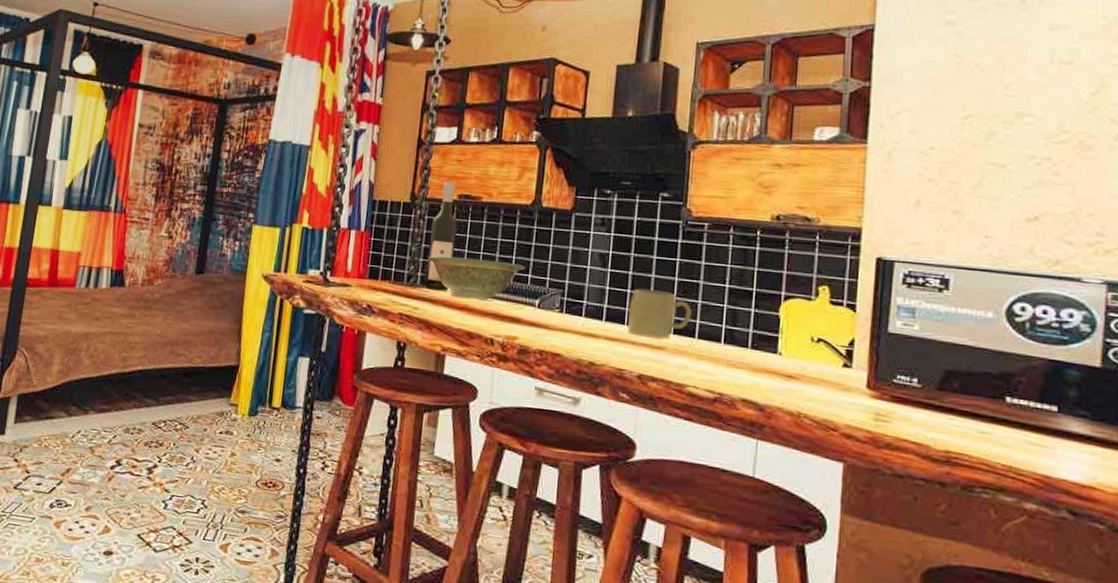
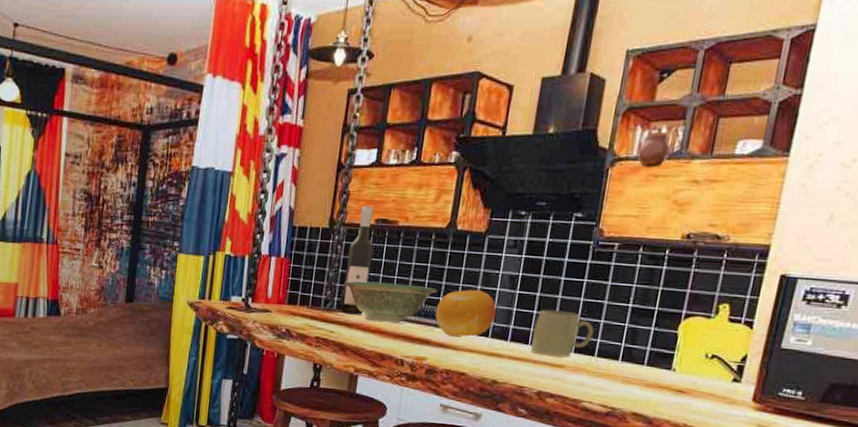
fruit: none [524,266,589,316] -> present [435,289,497,337]
jar: none [718,117,750,151] -> present [637,132,671,168]

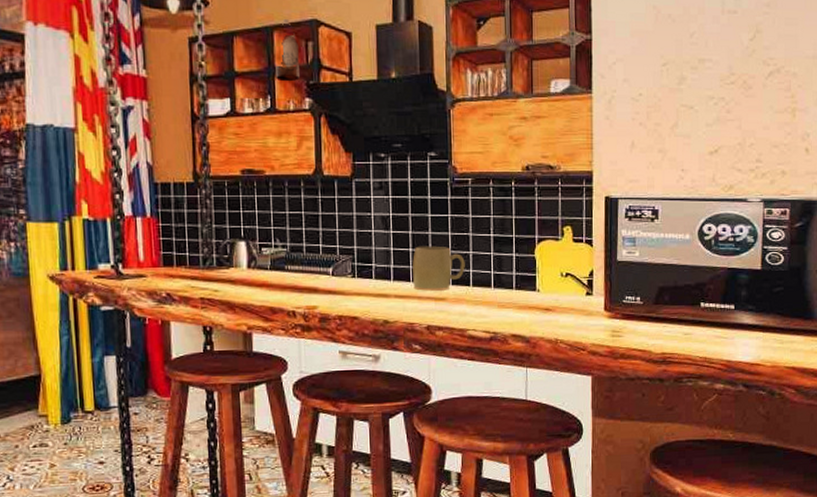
bottle: present [340,206,374,315] -> none [219,157,246,271]
bowl: present [344,281,437,323] -> none [220,234,316,274]
decorative bottle: none [426,72,455,135] -> present [276,19,300,82]
fruit: present [435,289,497,337] -> none [317,233,376,282]
jar: present [637,132,671,168] -> none [472,75,499,107]

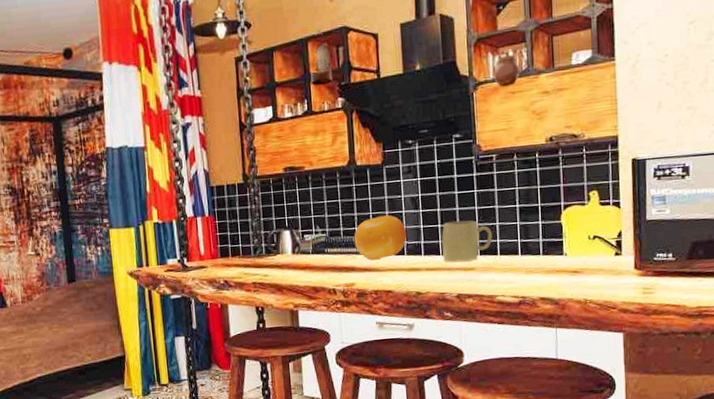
fruit: none [317,233,376,282] -> present [354,215,407,260]
jar: none [472,75,499,107] -> present [494,55,520,87]

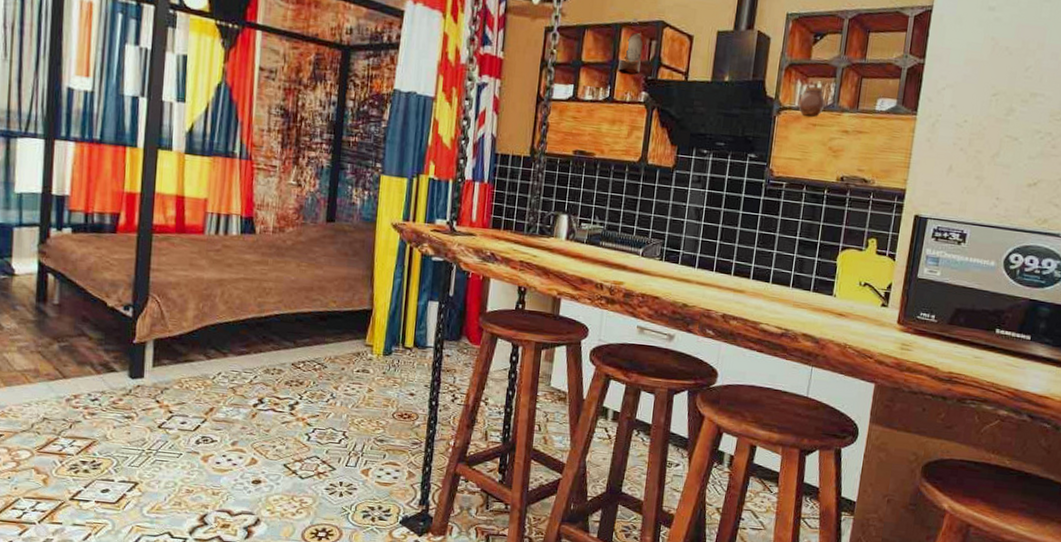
fruit: present [354,215,407,260] -> none [630,219,685,263]
mug: present [441,220,492,263] -> none [715,239,768,284]

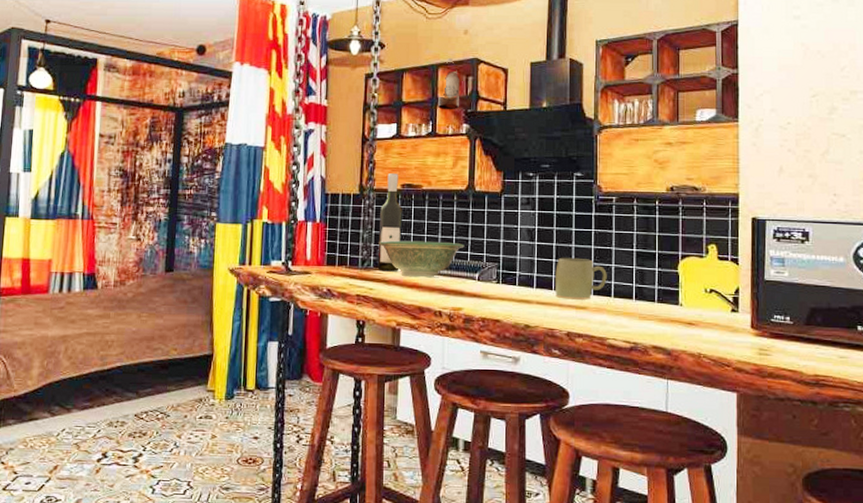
bottle: none [543,138,573,241] -> present [377,173,402,272]
bowl: none [545,208,632,249] -> present [378,240,465,277]
mug: none [715,239,768,284] -> present [555,257,607,300]
jar: present [798,86,825,118] -> none [619,105,645,133]

